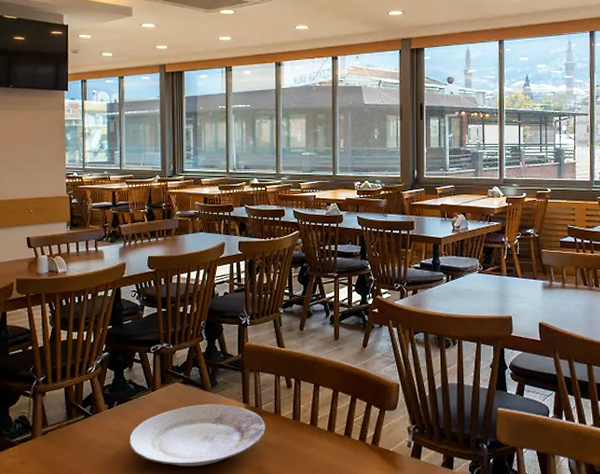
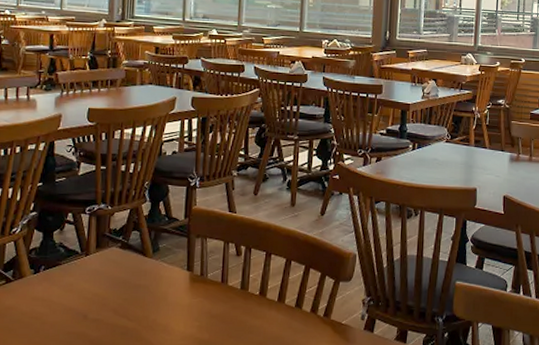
plate: present [128,404,266,466] -> none [55,271,211,338]

